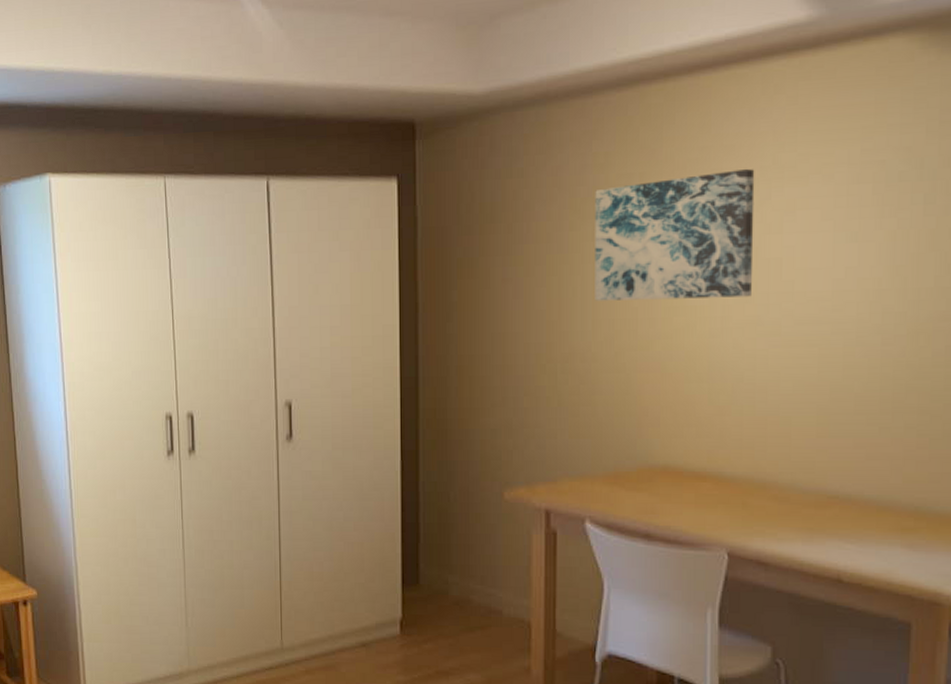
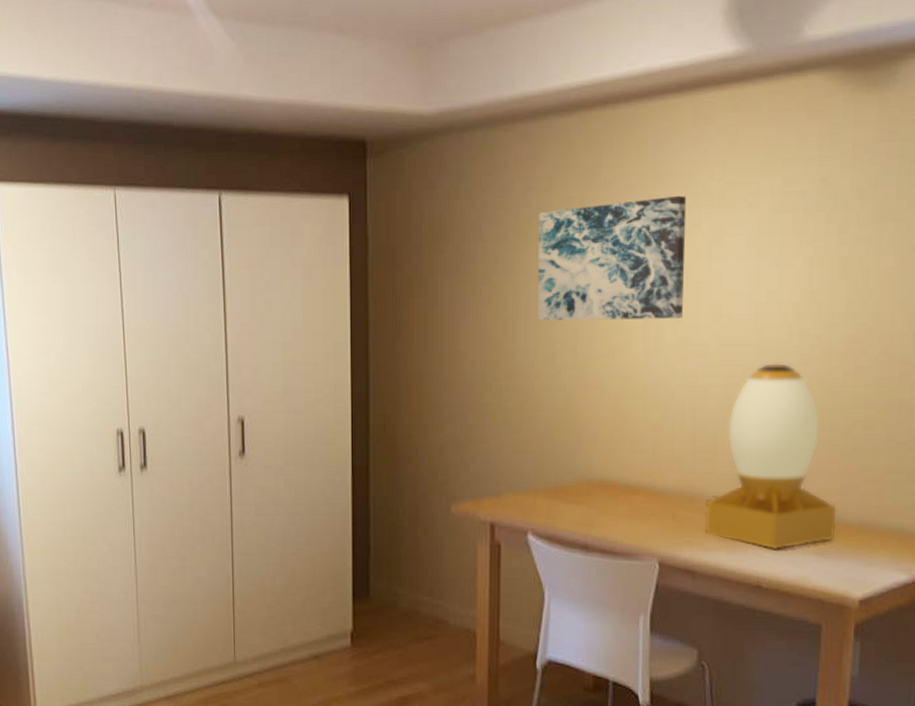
desk lamp: none [779,341,926,542] -> present [705,362,836,550]

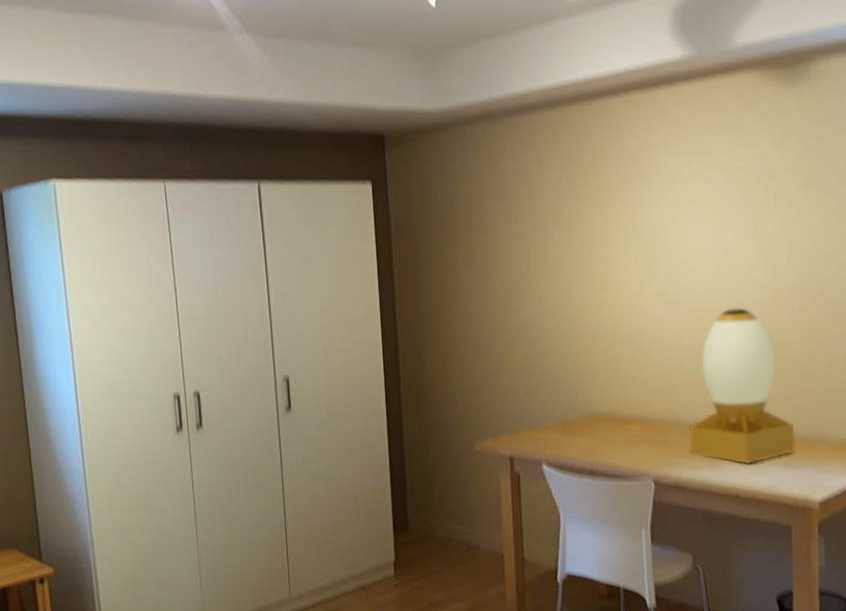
wall art: present [538,195,687,321] -> none [533,172,657,281]

